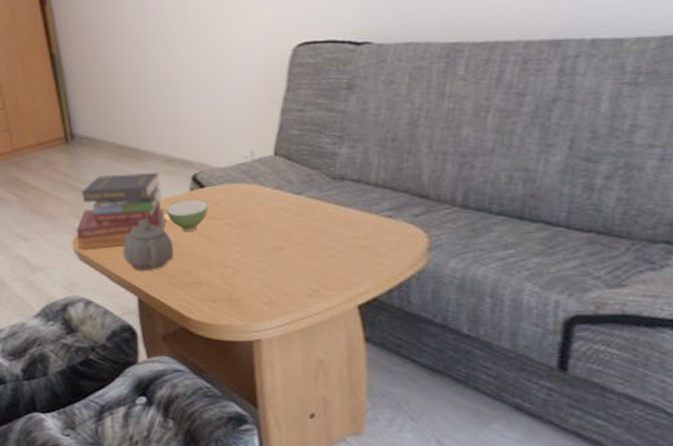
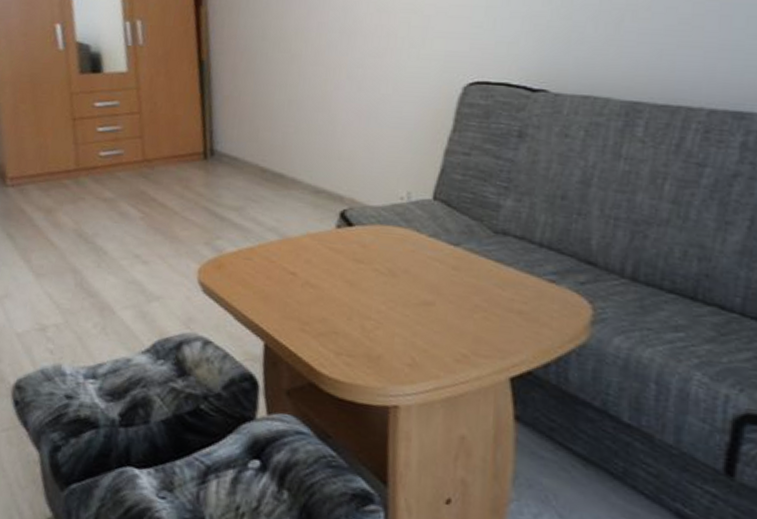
books: present [76,172,167,250] -> none [202,199,307,283]
teapot: present [123,220,174,270] -> none [253,254,311,313]
bowl: present [165,199,208,231] -> none [306,237,355,274]

